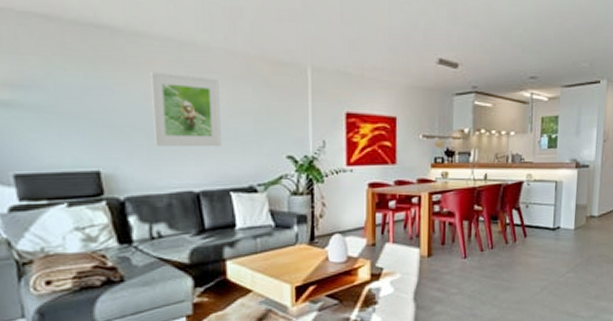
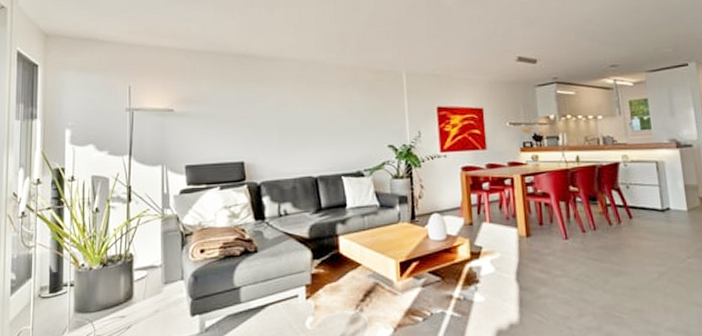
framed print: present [150,71,221,147] -> none [283,84,335,141]

